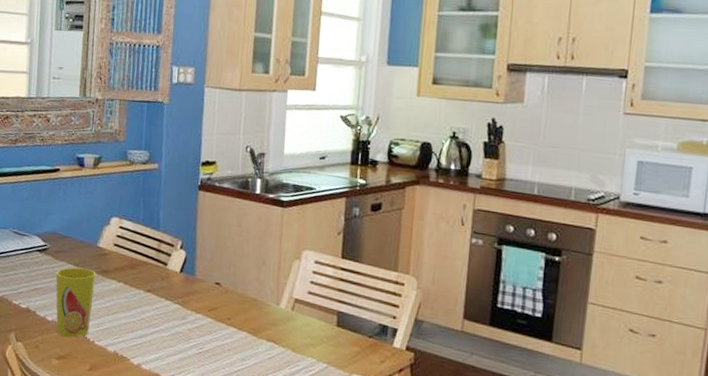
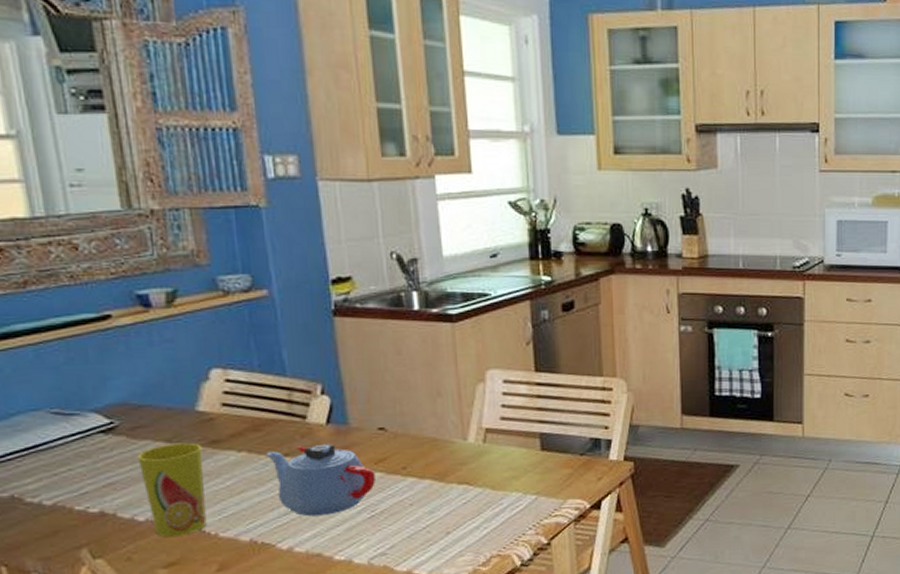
teapot: none [136,286,207,345] -> present [266,443,375,517]

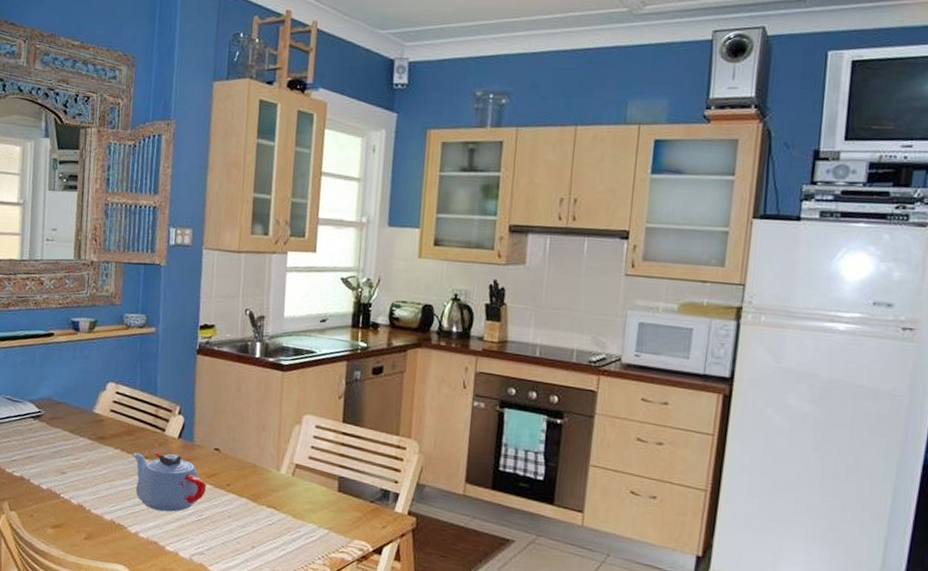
cup: present [137,442,207,537] -> none [50,434,92,506]

